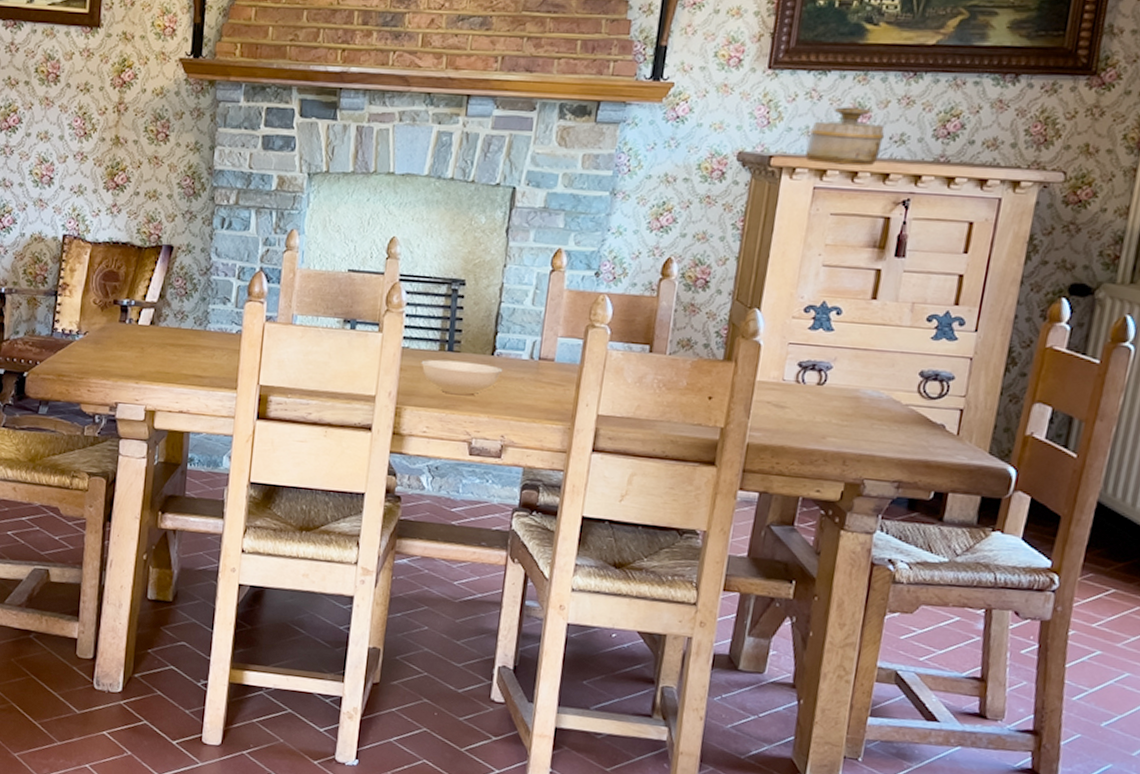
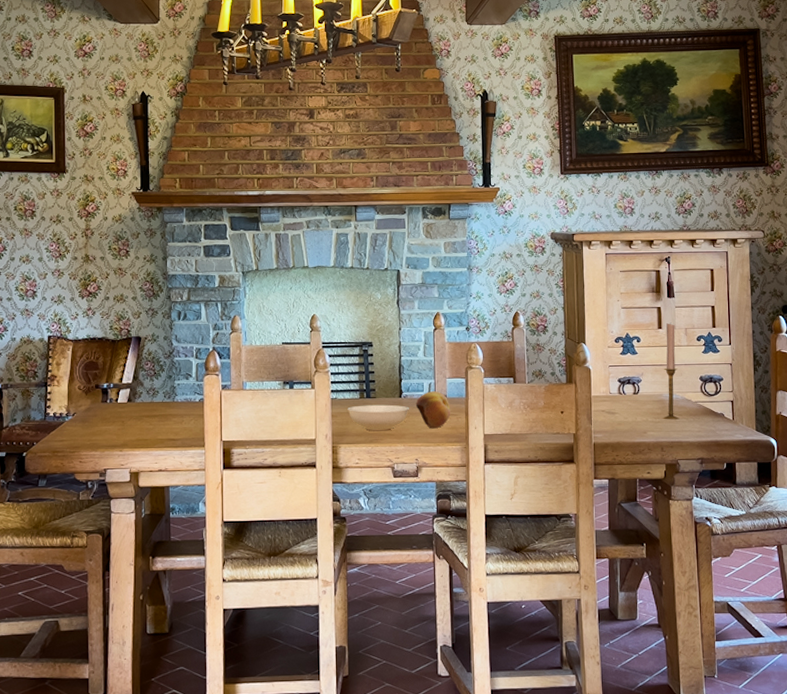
fruit: none [511,351,558,400] -> present [415,391,451,429]
decorative jar: present [805,107,885,166] -> none [596,197,646,237]
candlestick: none [853,292,898,426] -> present [663,323,680,420]

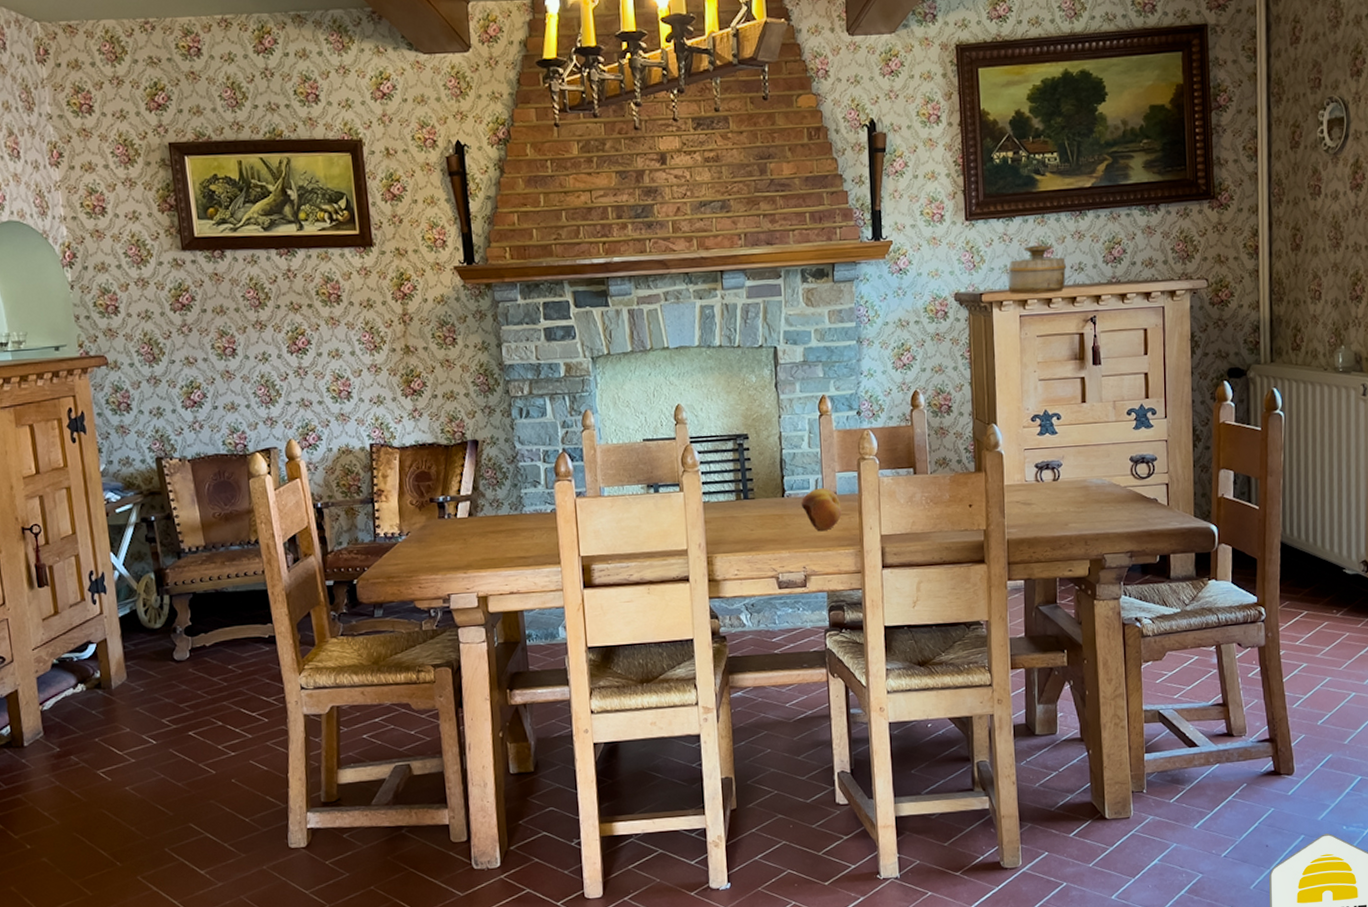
bowl: present [347,404,410,431] -> none [722,506,795,538]
decorative jar: none [596,197,646,237] -> present [1008,245,1067,295]
candlestick: present [663,323,680,420] -> none [1086,395,1106,509]

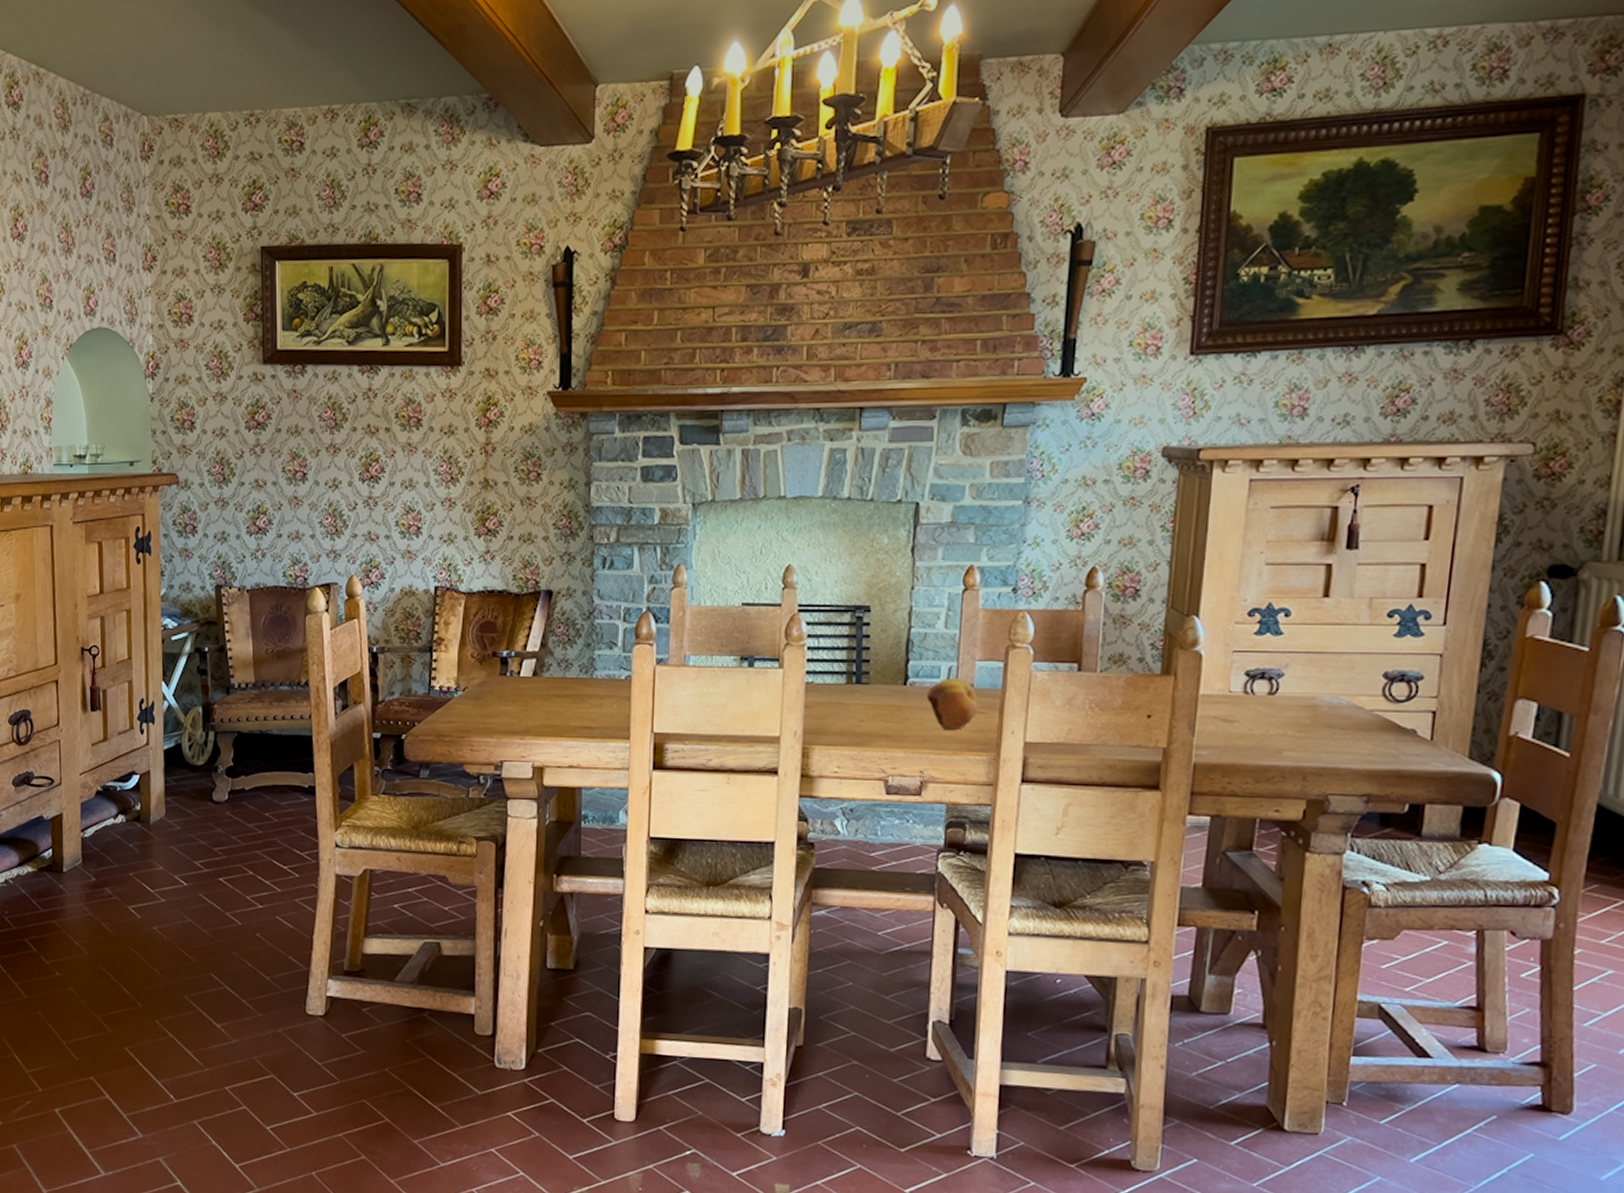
decorative jar: present [1008,245,1067,295] -> none [1238,389,1326,453]

